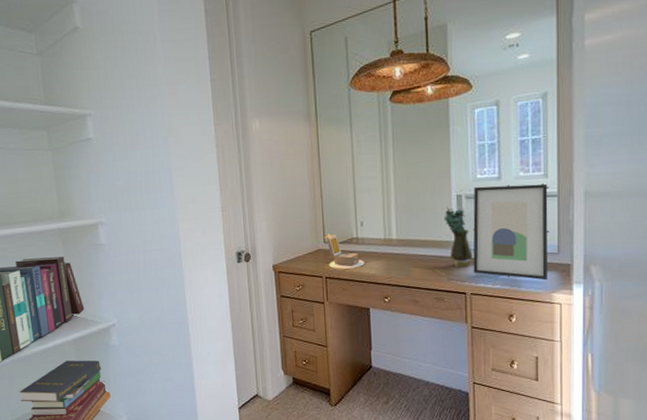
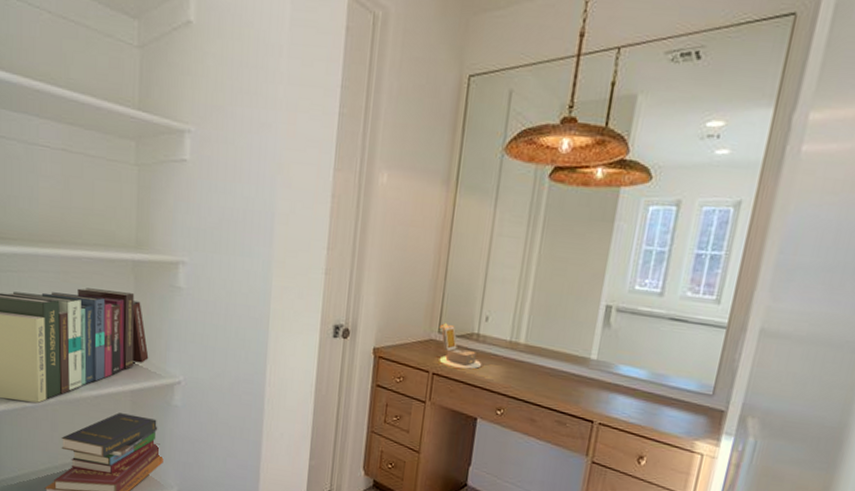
vase: present [443,207,473,268] -> none [583,318,613,392]
picture frame: present [472,183,550,281] -> none [607,299,719,425]

